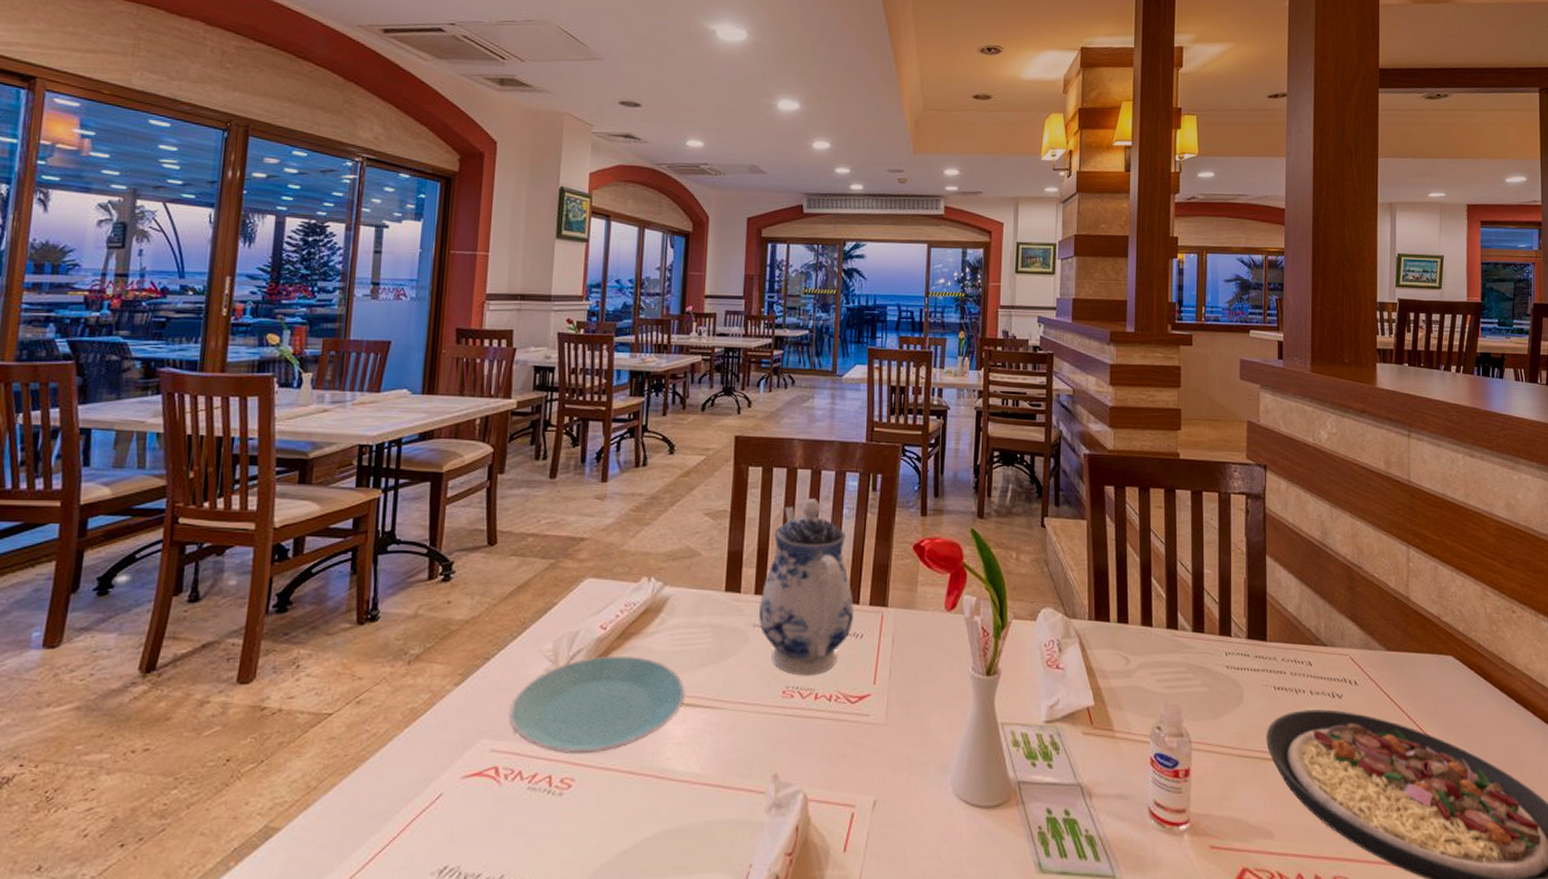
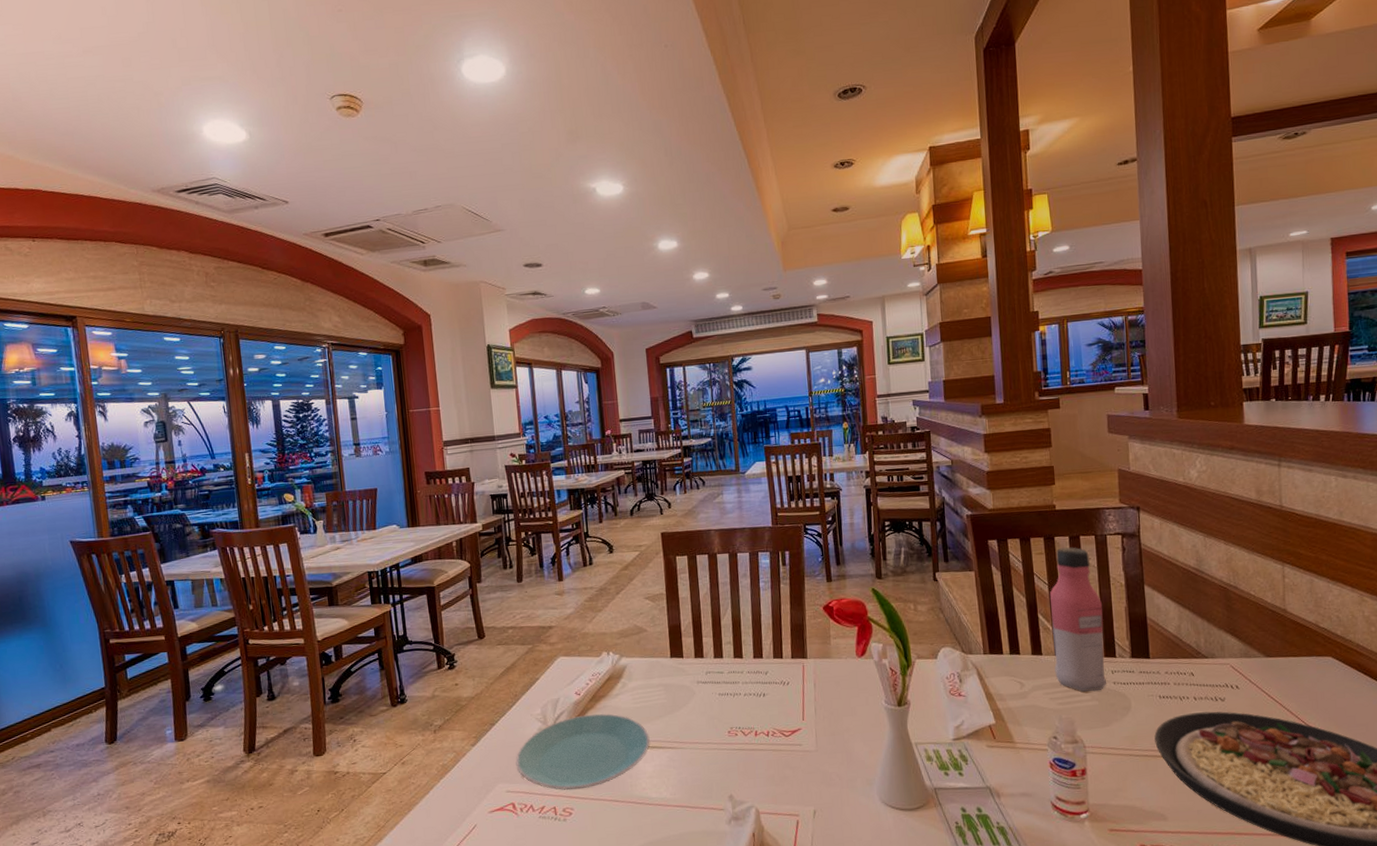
teapot: present [759,499,854,676] -> none [700,577,779,718]
water bottle: none [1164,503,1221,676] -> present [1049,547,1107,692]

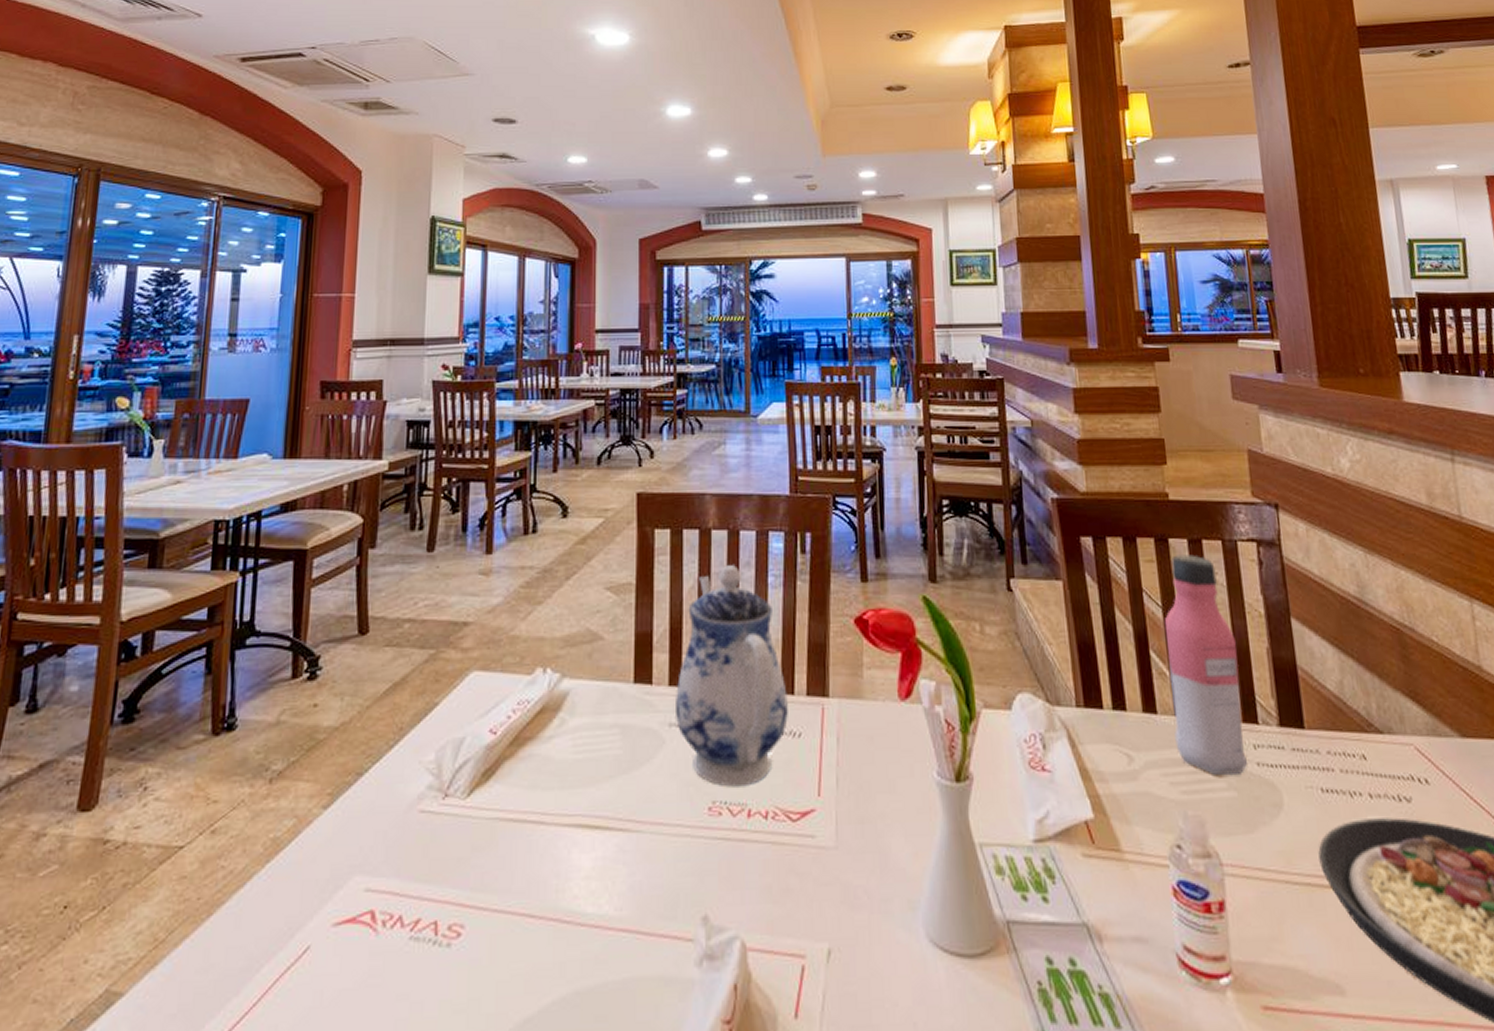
plate: present [515,713,650,791] -> none [386,766,592,894]
teapot: none [700,577,779,718] -> present [676,565,788,787]

